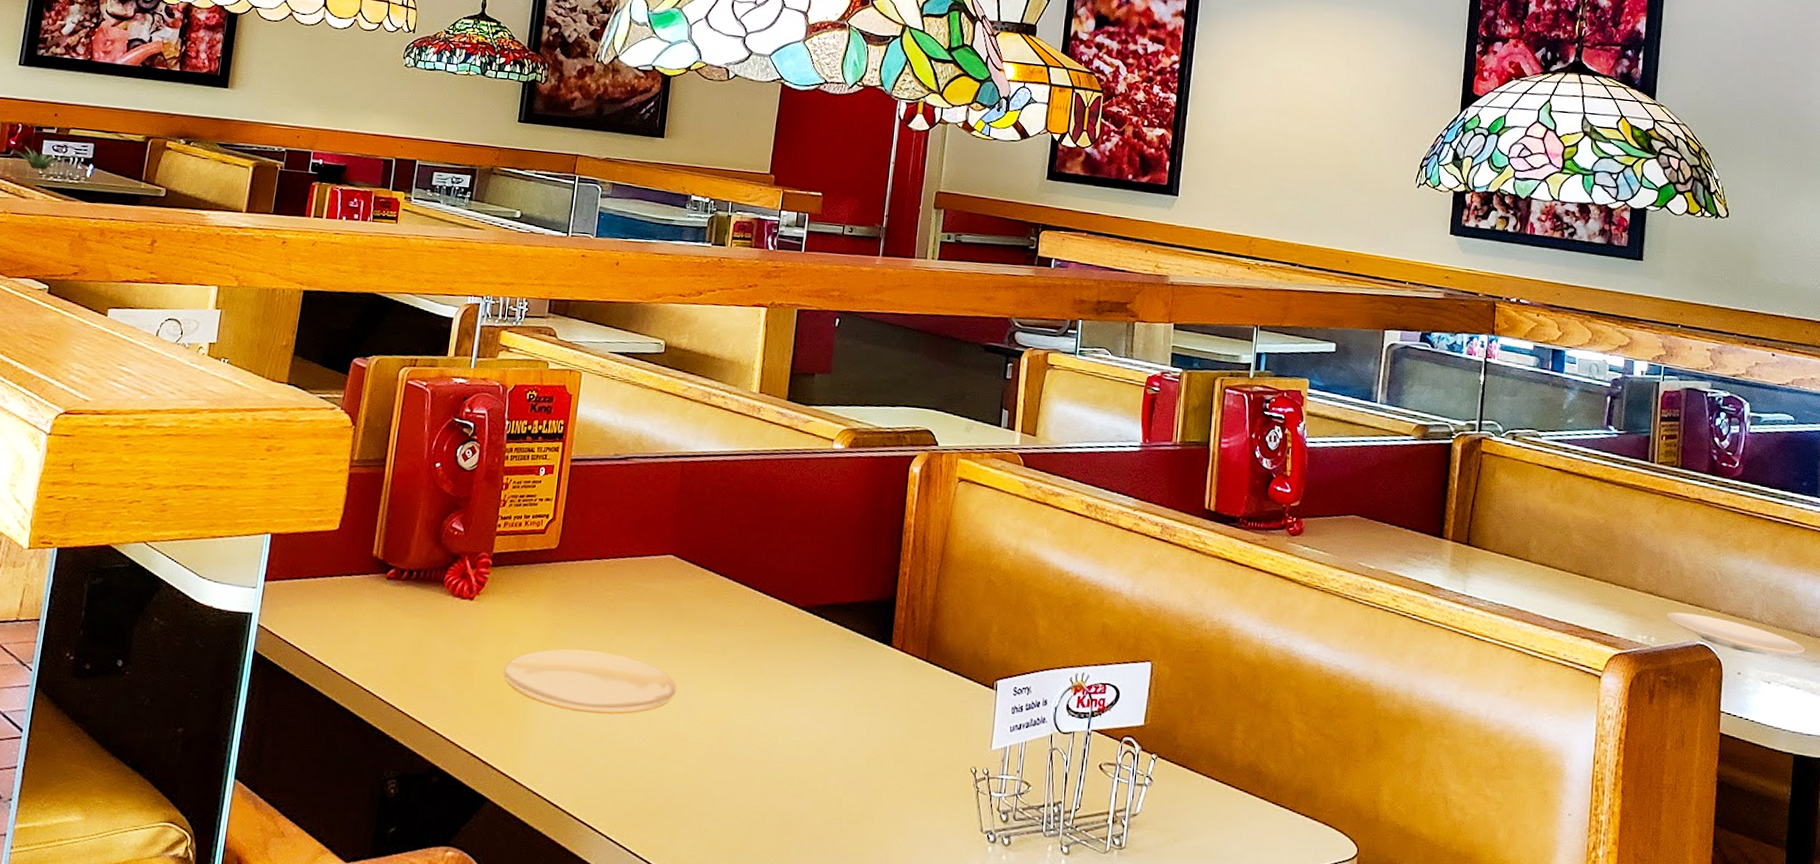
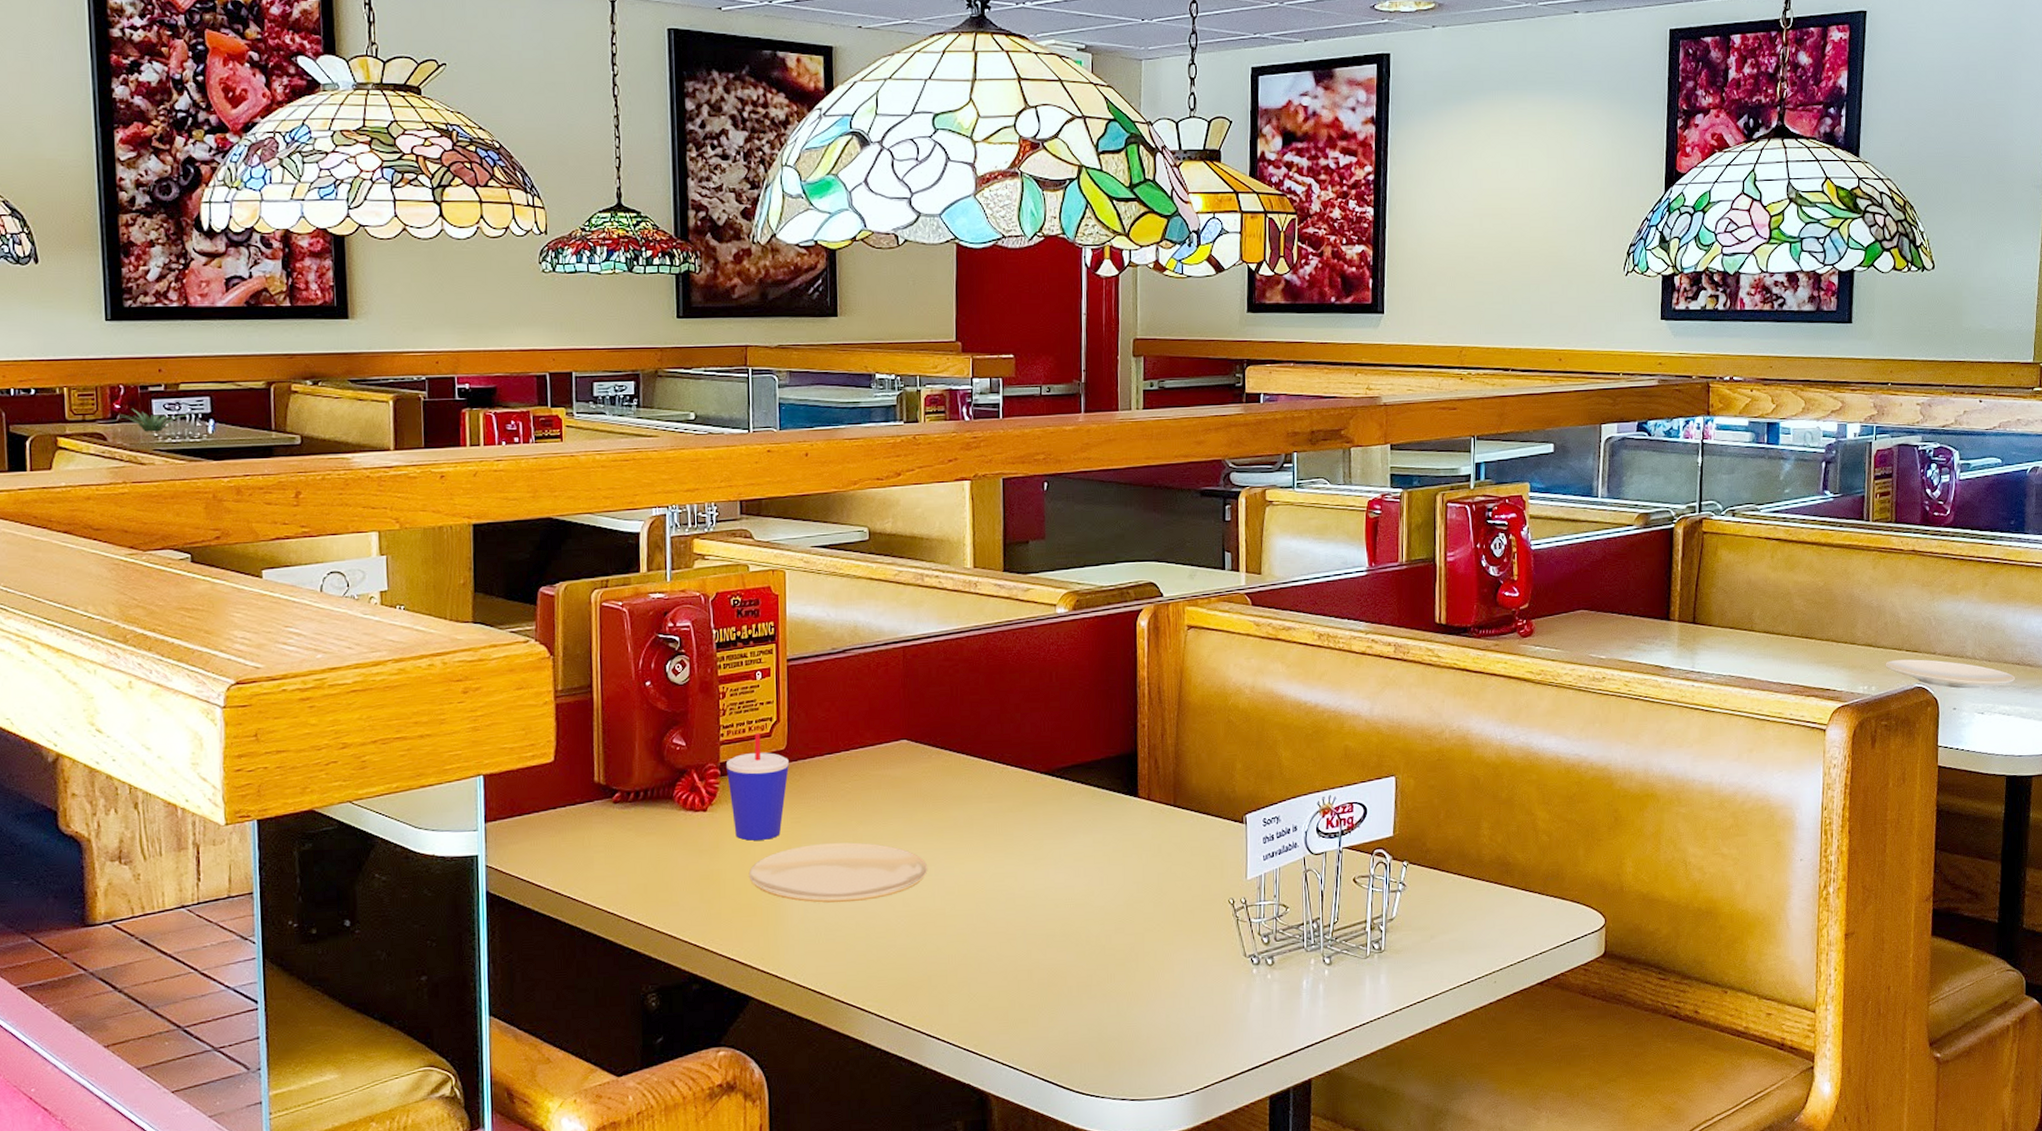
beverage cup: none [496,528,558,638] -> present [727,733,789,841]

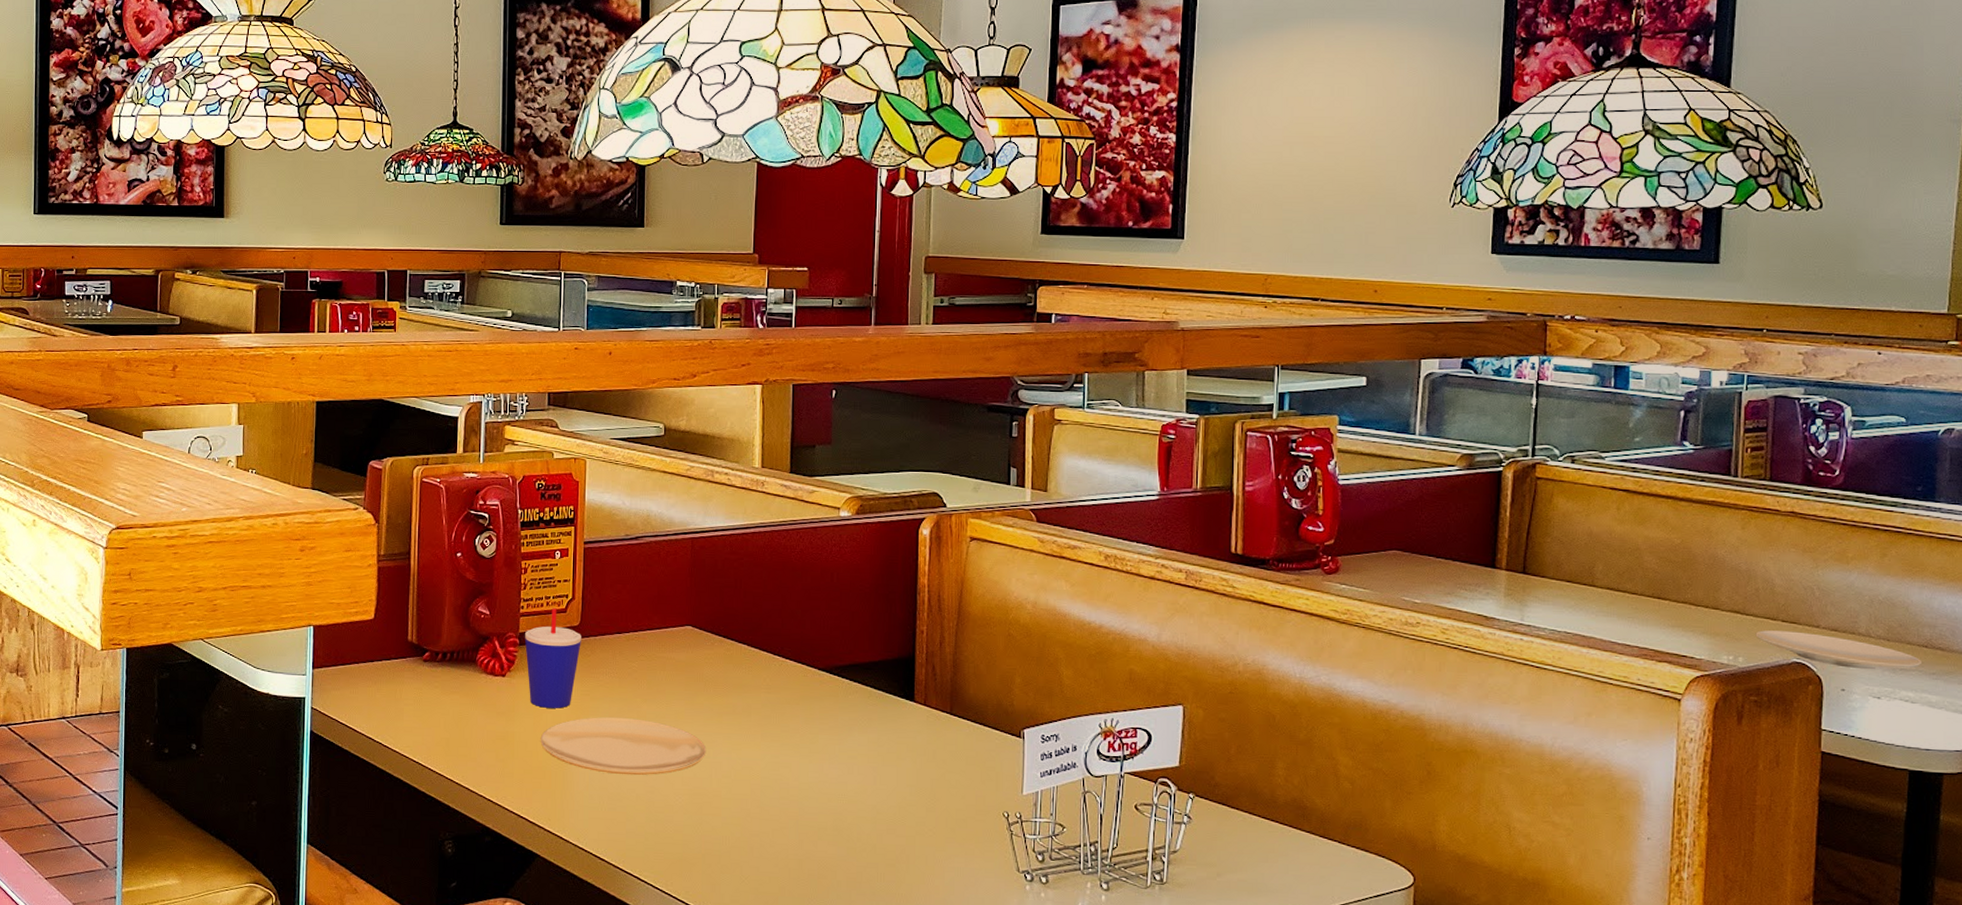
artificial plant: present [119,409,189,432] -> none [40,289,93,309]

